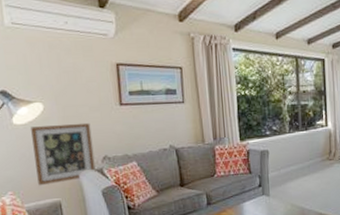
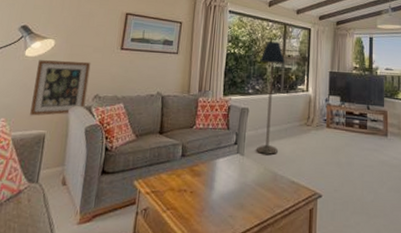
floor lamp: none [272,78,303,192] -> present [256,42,286,155]

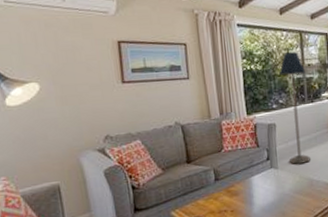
wall art: present [30,60,91,116] -> none [26,101,97,169]

